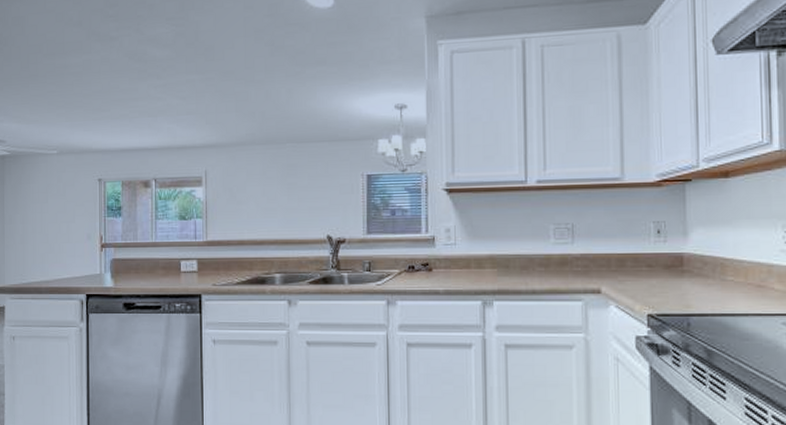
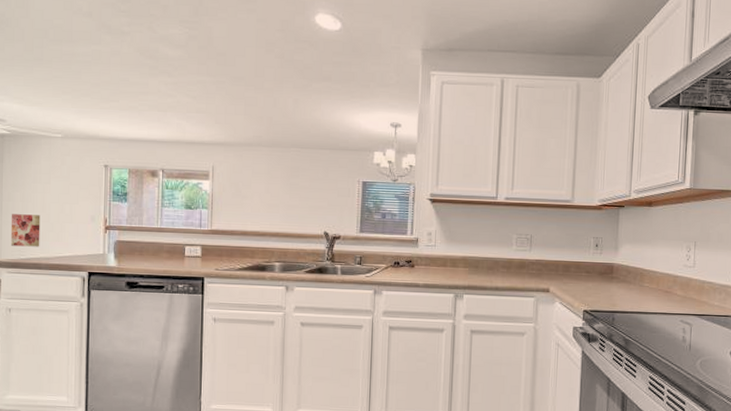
wall art: none [12,236,40,271] -> present [10,214,41,247]

